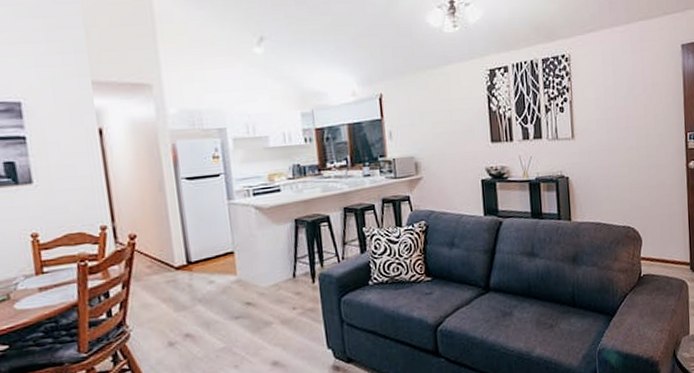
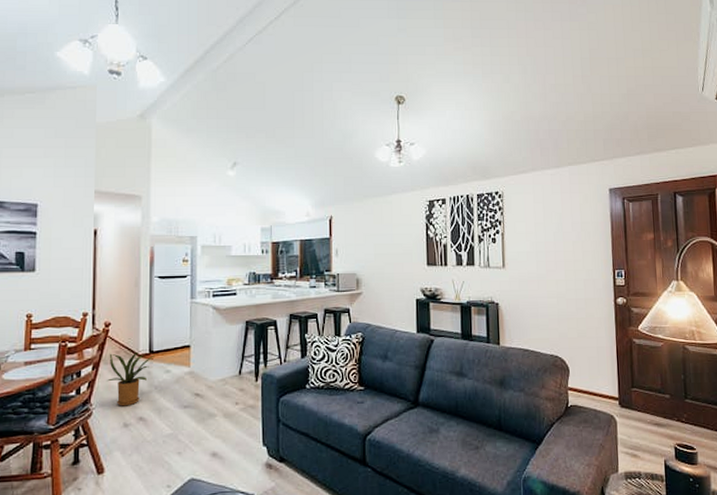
house plant: none [139,261,195,325] -> present [107,350,156,406]

